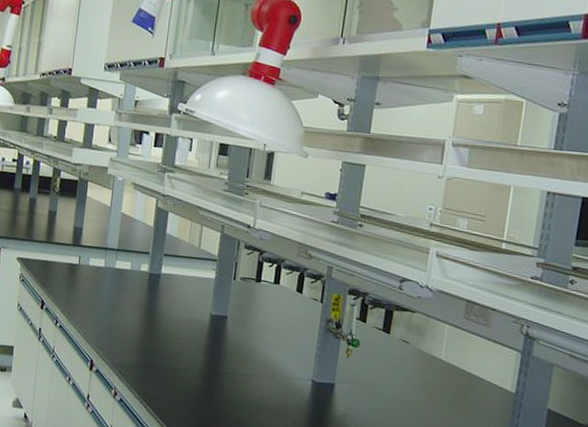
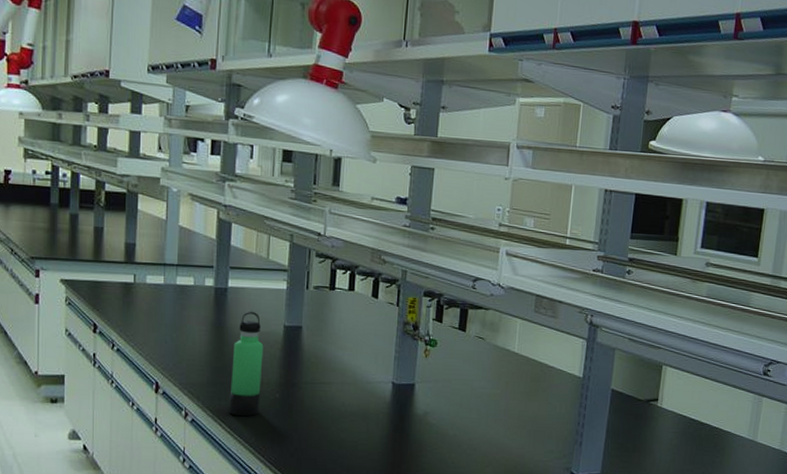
thermos bottle: none [154,297,190,402] -> present [229,311,264,417]

